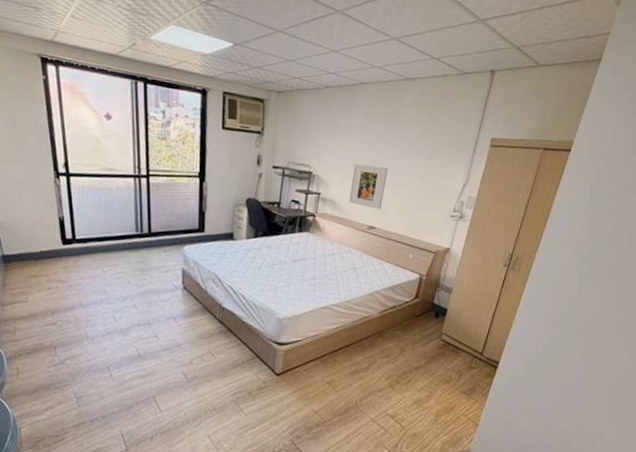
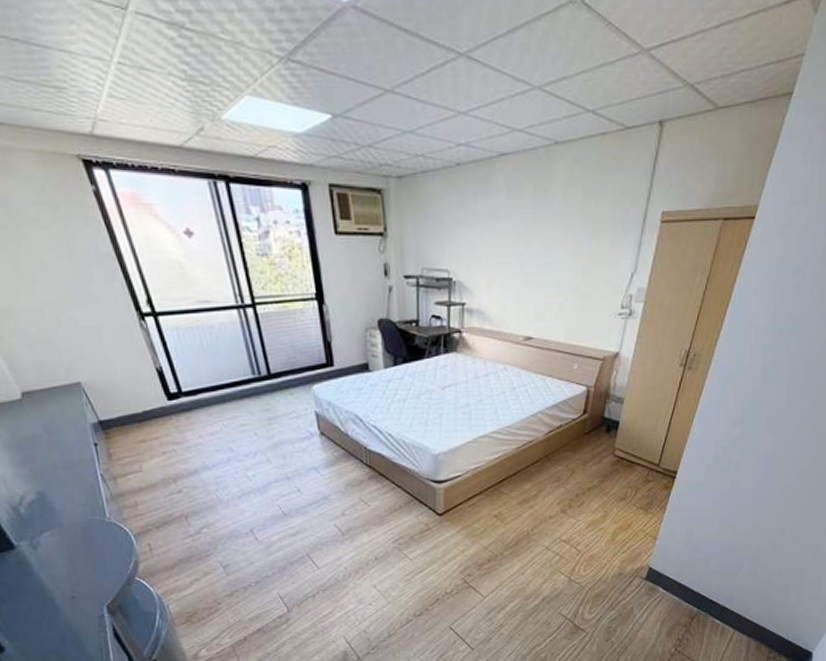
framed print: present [349,164,389,210] -> none [499,262,543,316]

